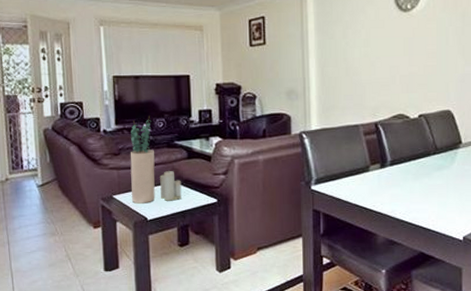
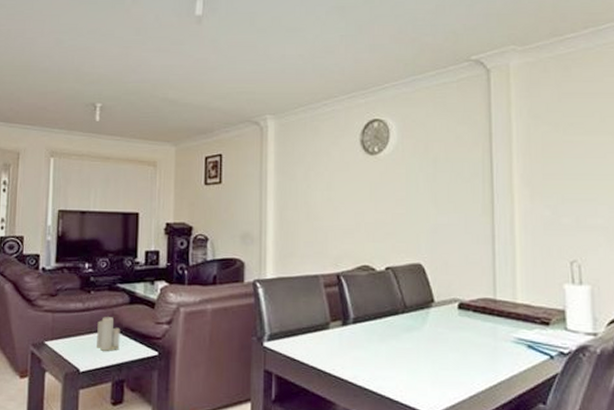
vase: present [130,115,155,204] -> none [64,254,94,353]

